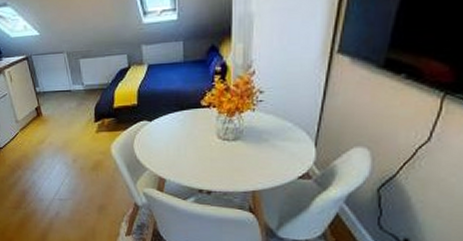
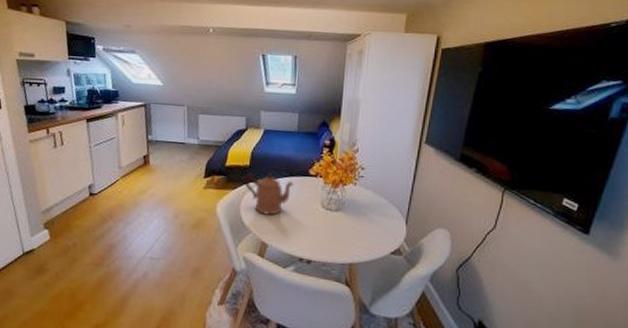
coffeepot: none [134,110,186,151] -> present [244,173,294,215]

